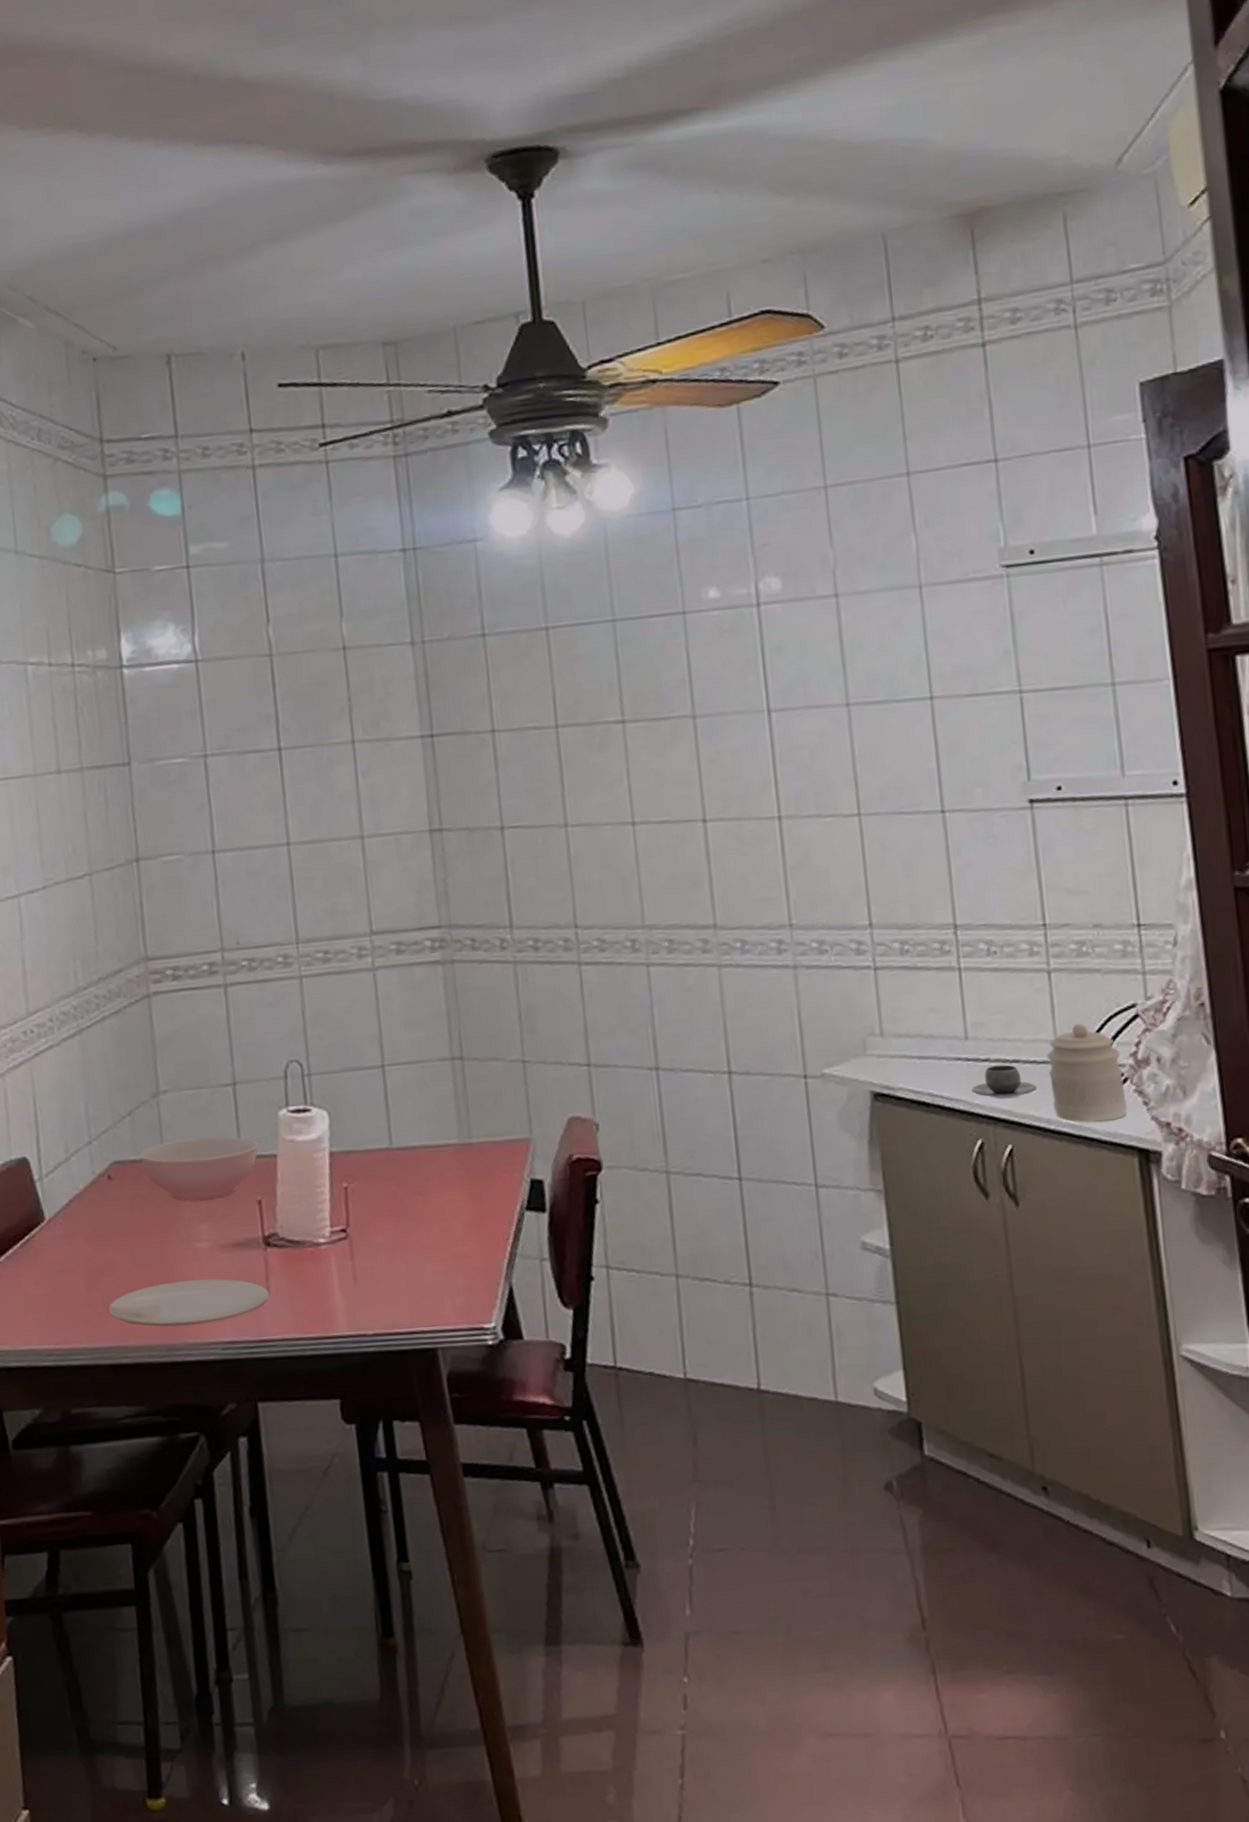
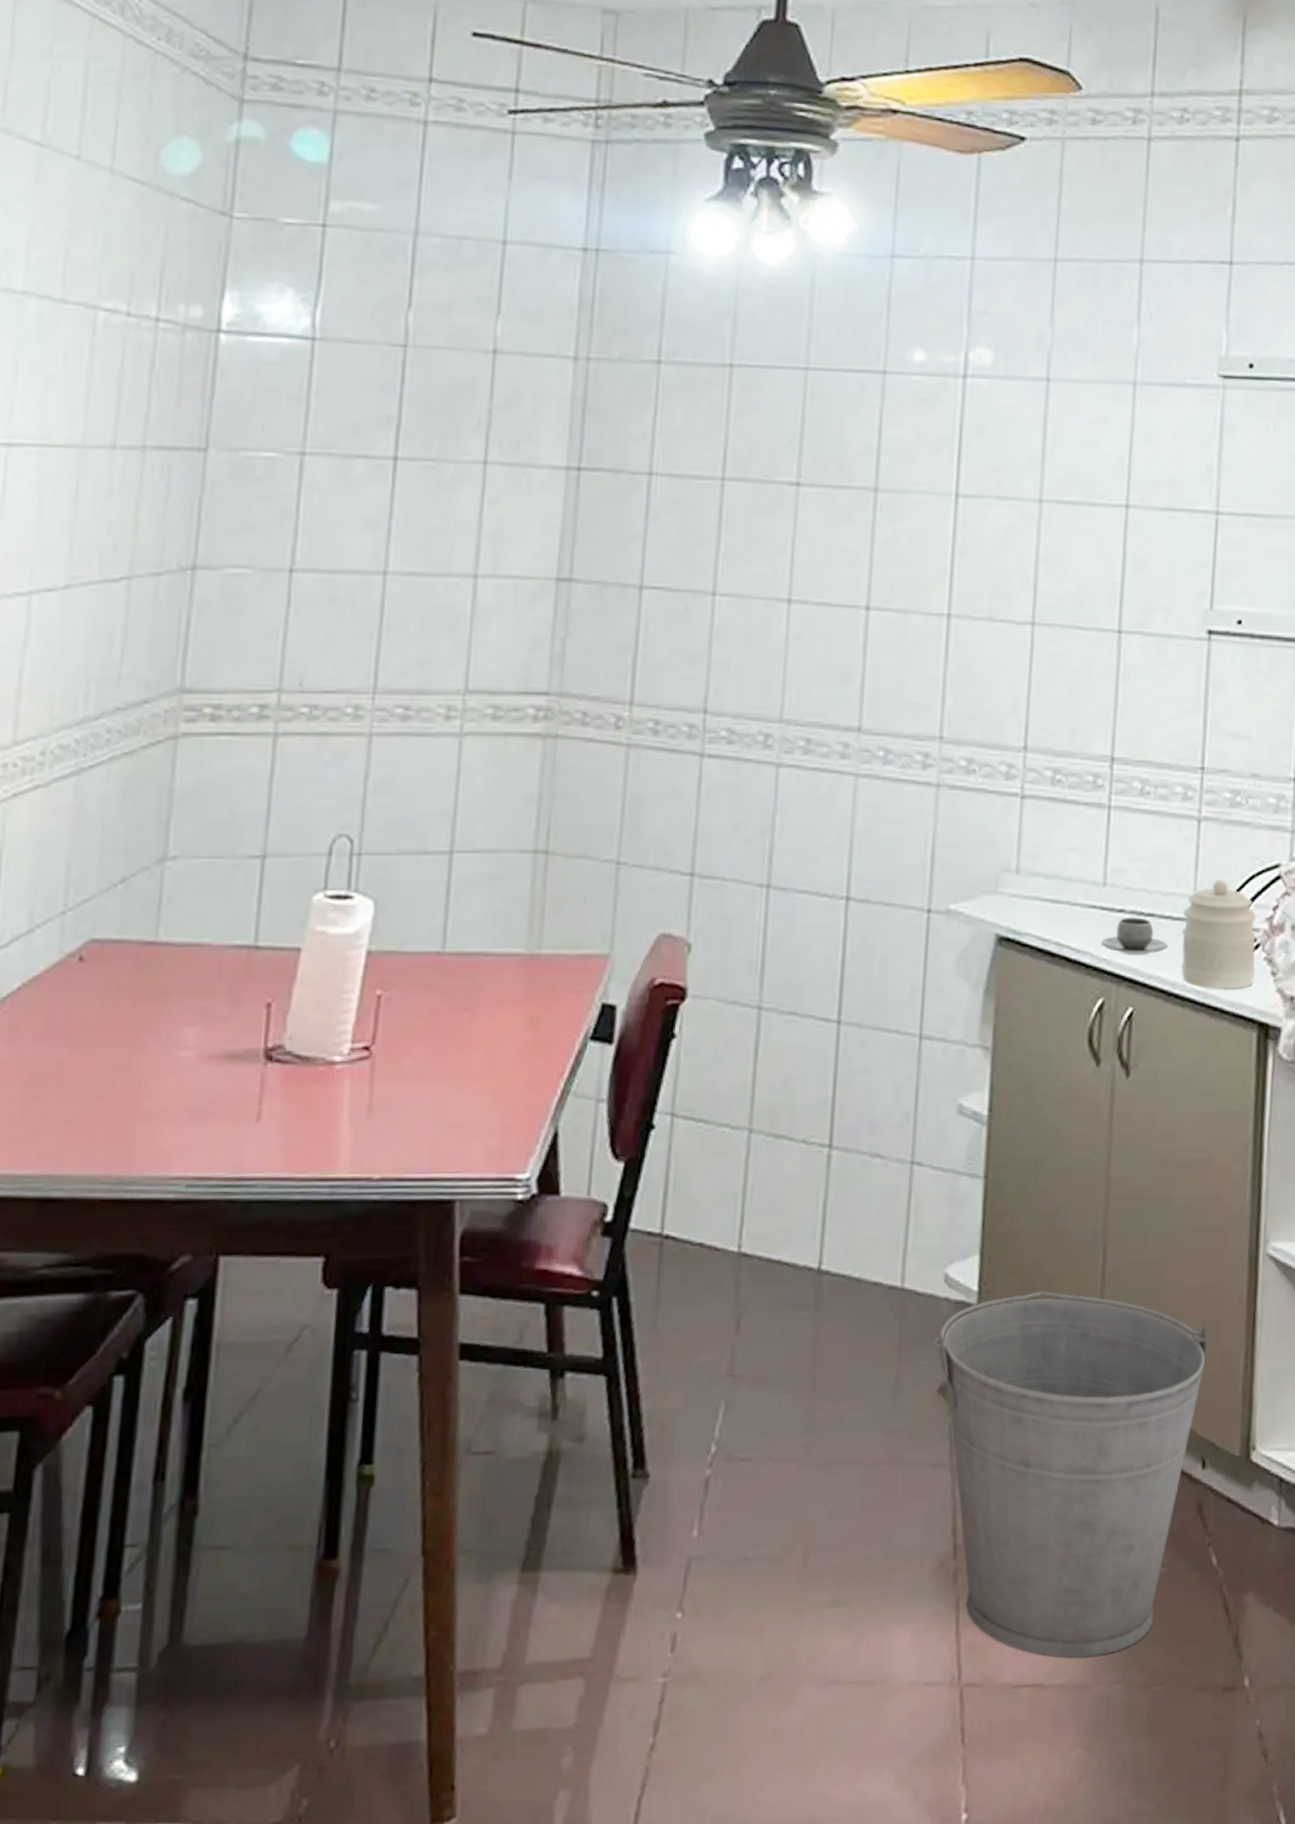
plate: present [109,1278,269,1327] -> none [48,1096,260,1154]
bowl: present [139,1136,259,1201] -> none [126,918,281,997]
bucket: none [873,1398,1136,1714] -> present [933,1291,1209,1658]

